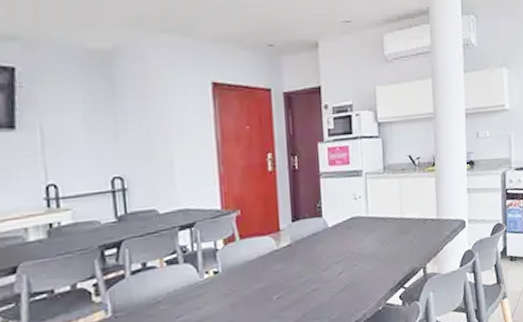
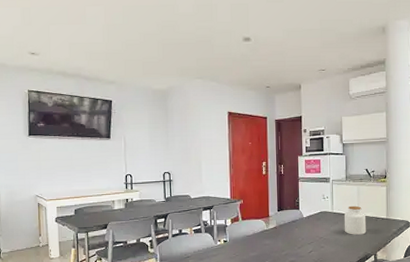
jar: none [382,205,413,245] -> present [344,205,367,235]

